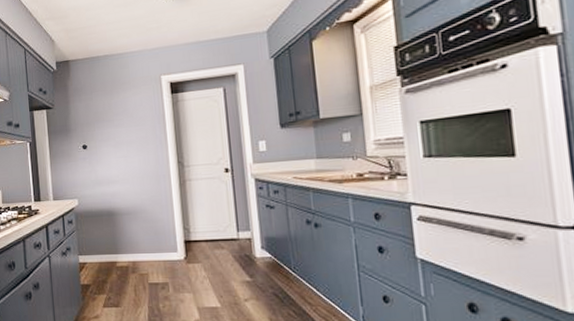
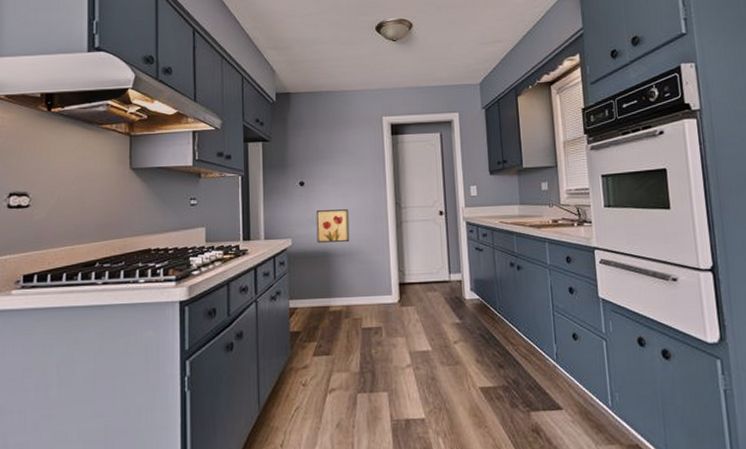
wall art: none [99,170,133,202] -> present [316,209,350,243]

